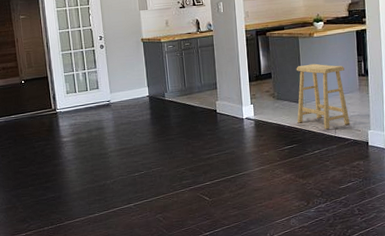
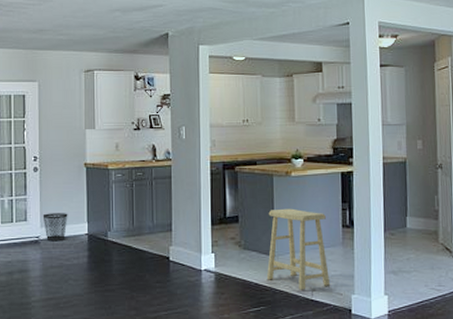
wastebasket: none [111,80,132,104] -> present [42,213,68,242]

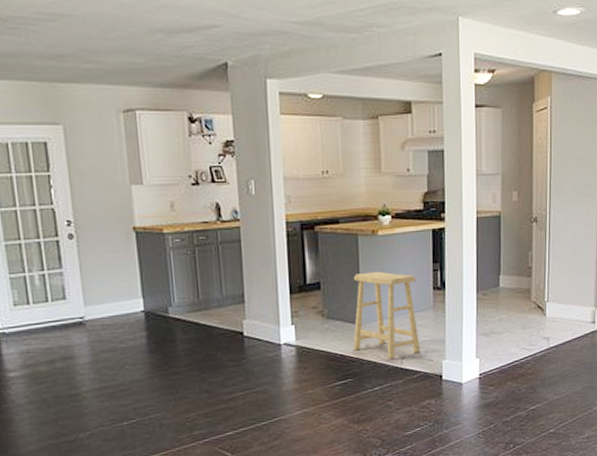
wastebasket: present [42,213,68,242] -> none [85,287,118,322]

